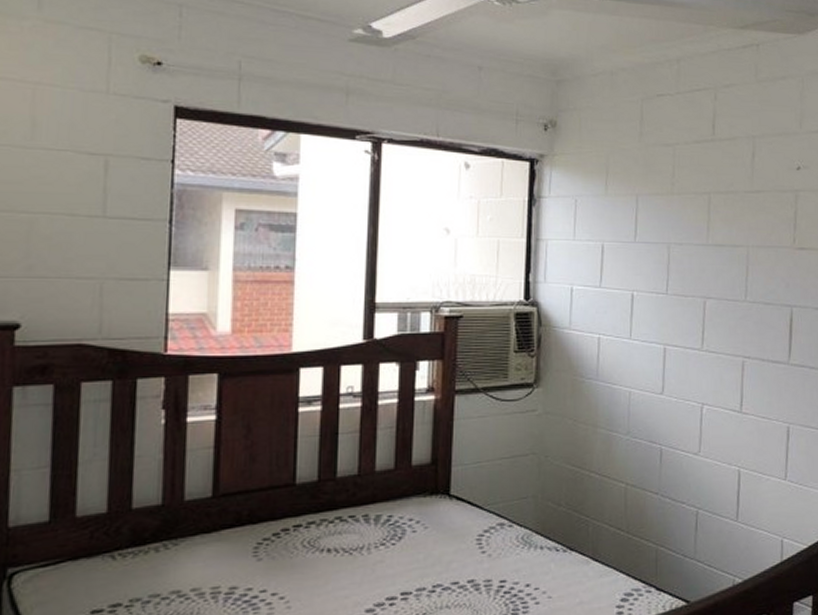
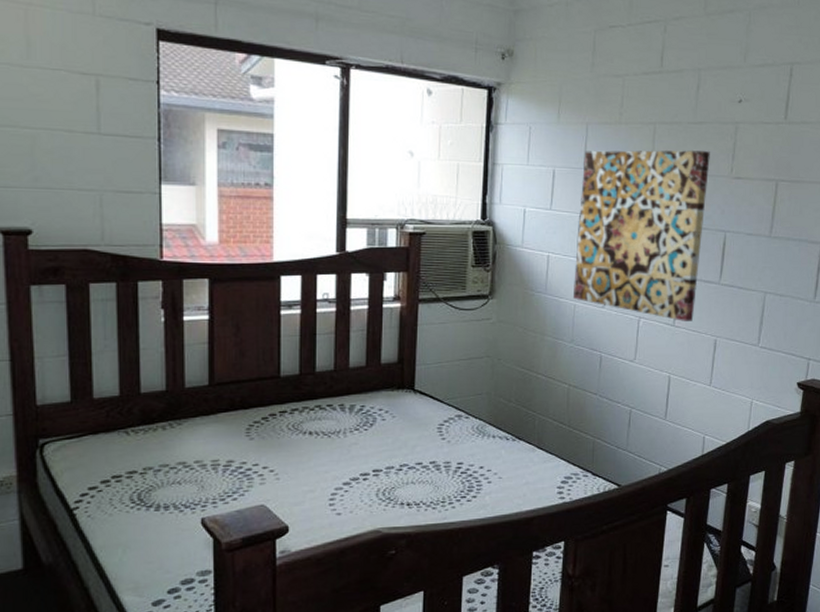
wall art: none [627,219,770,407] -> present [572,149,710,321]

